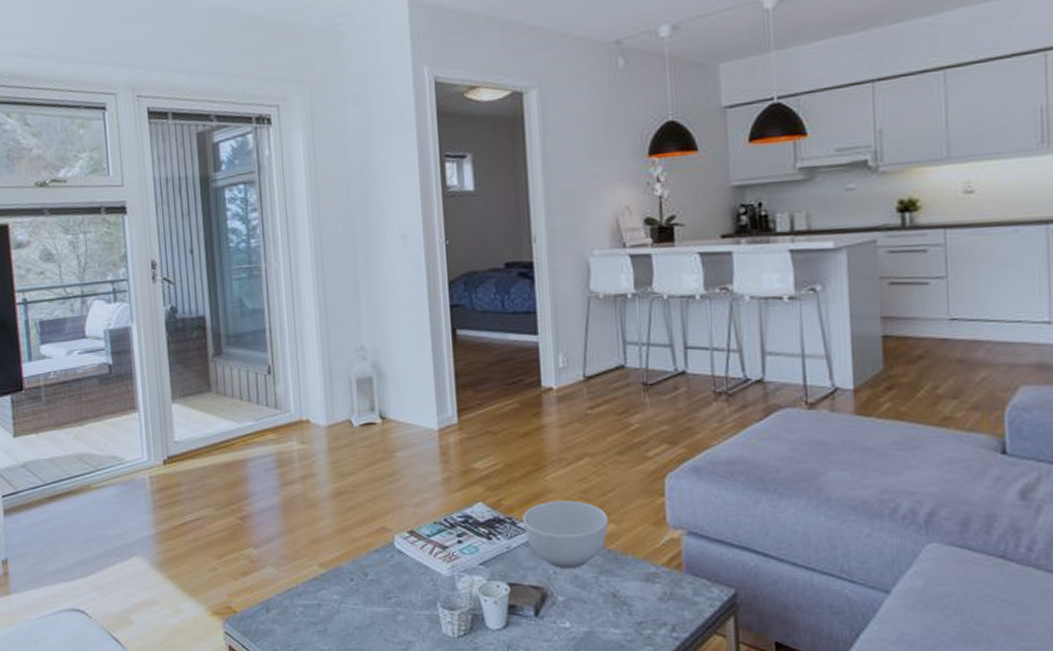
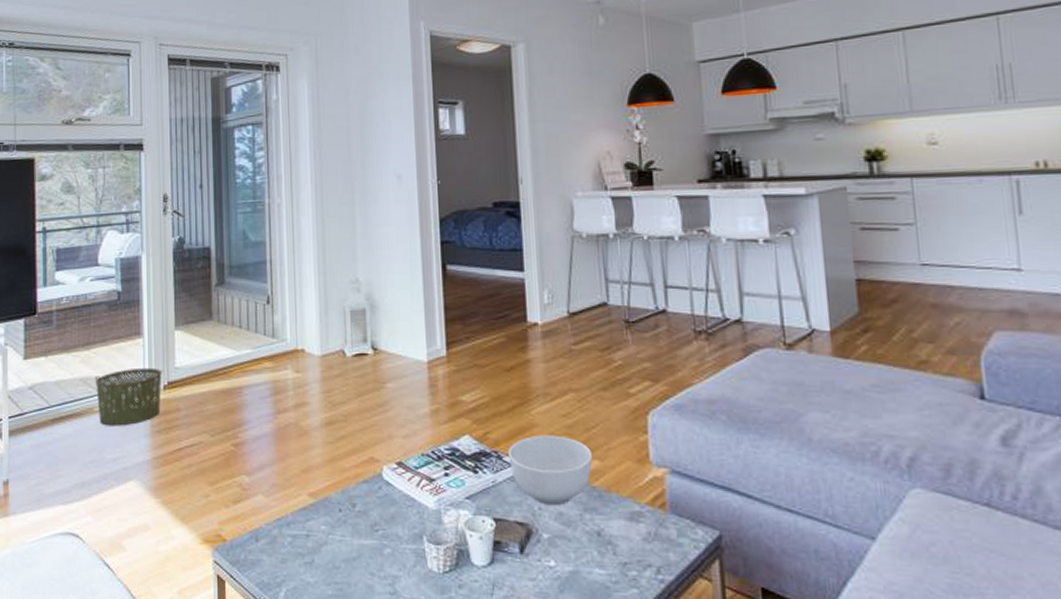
basket: none [90,442,162,502] -> present [95,367,163,426]

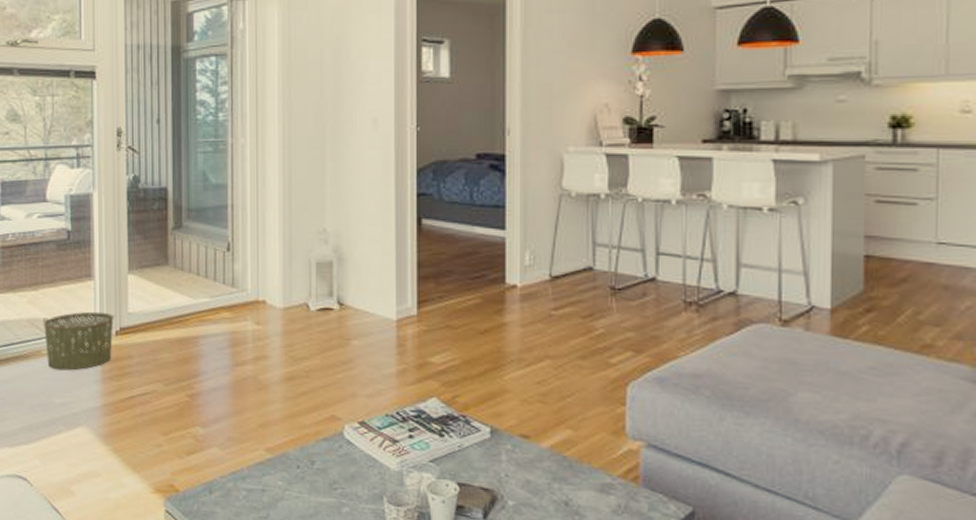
bowl: present [508,435,593,506] -> none [477,401,566,474]

